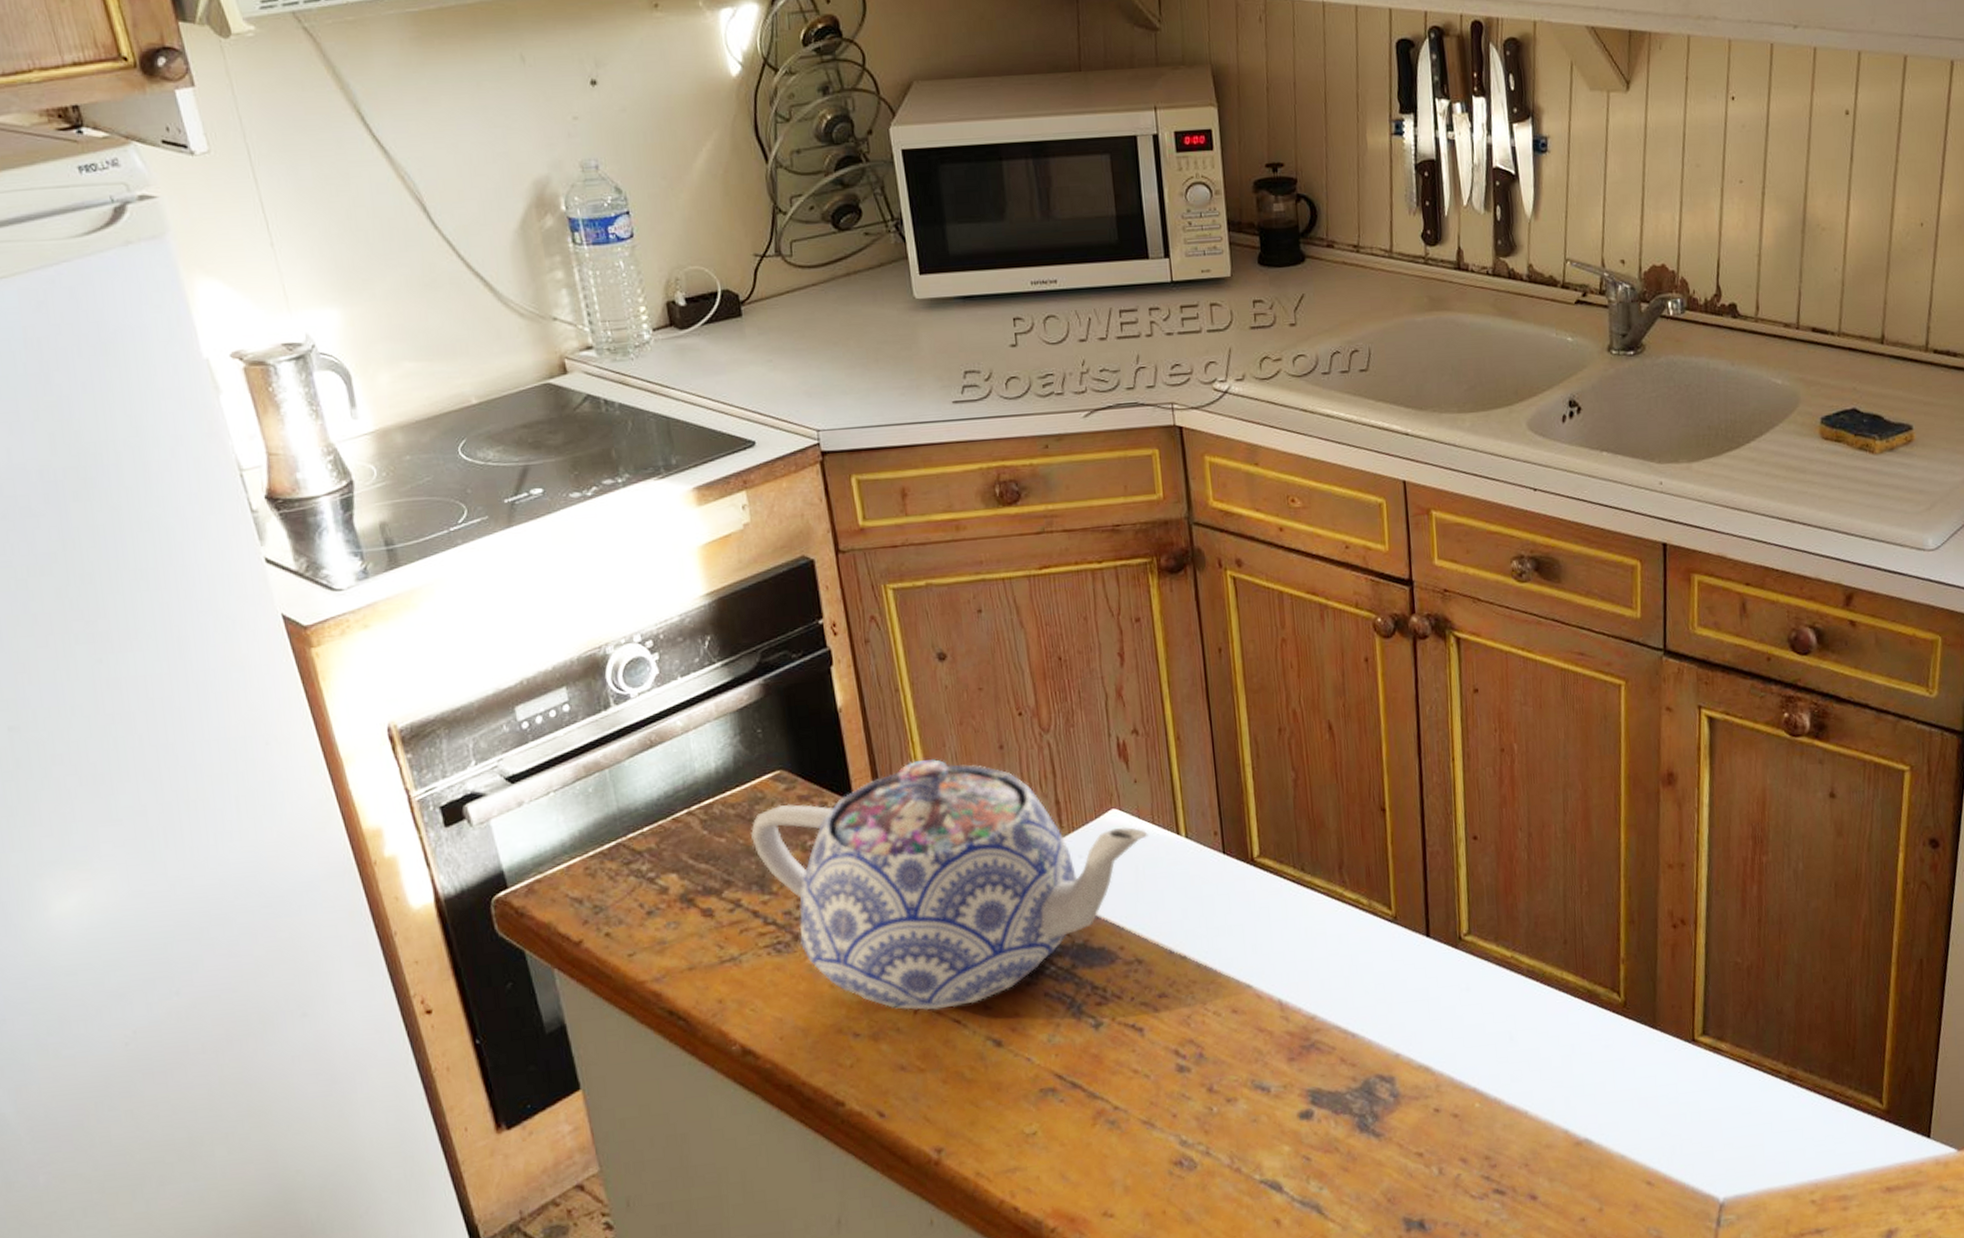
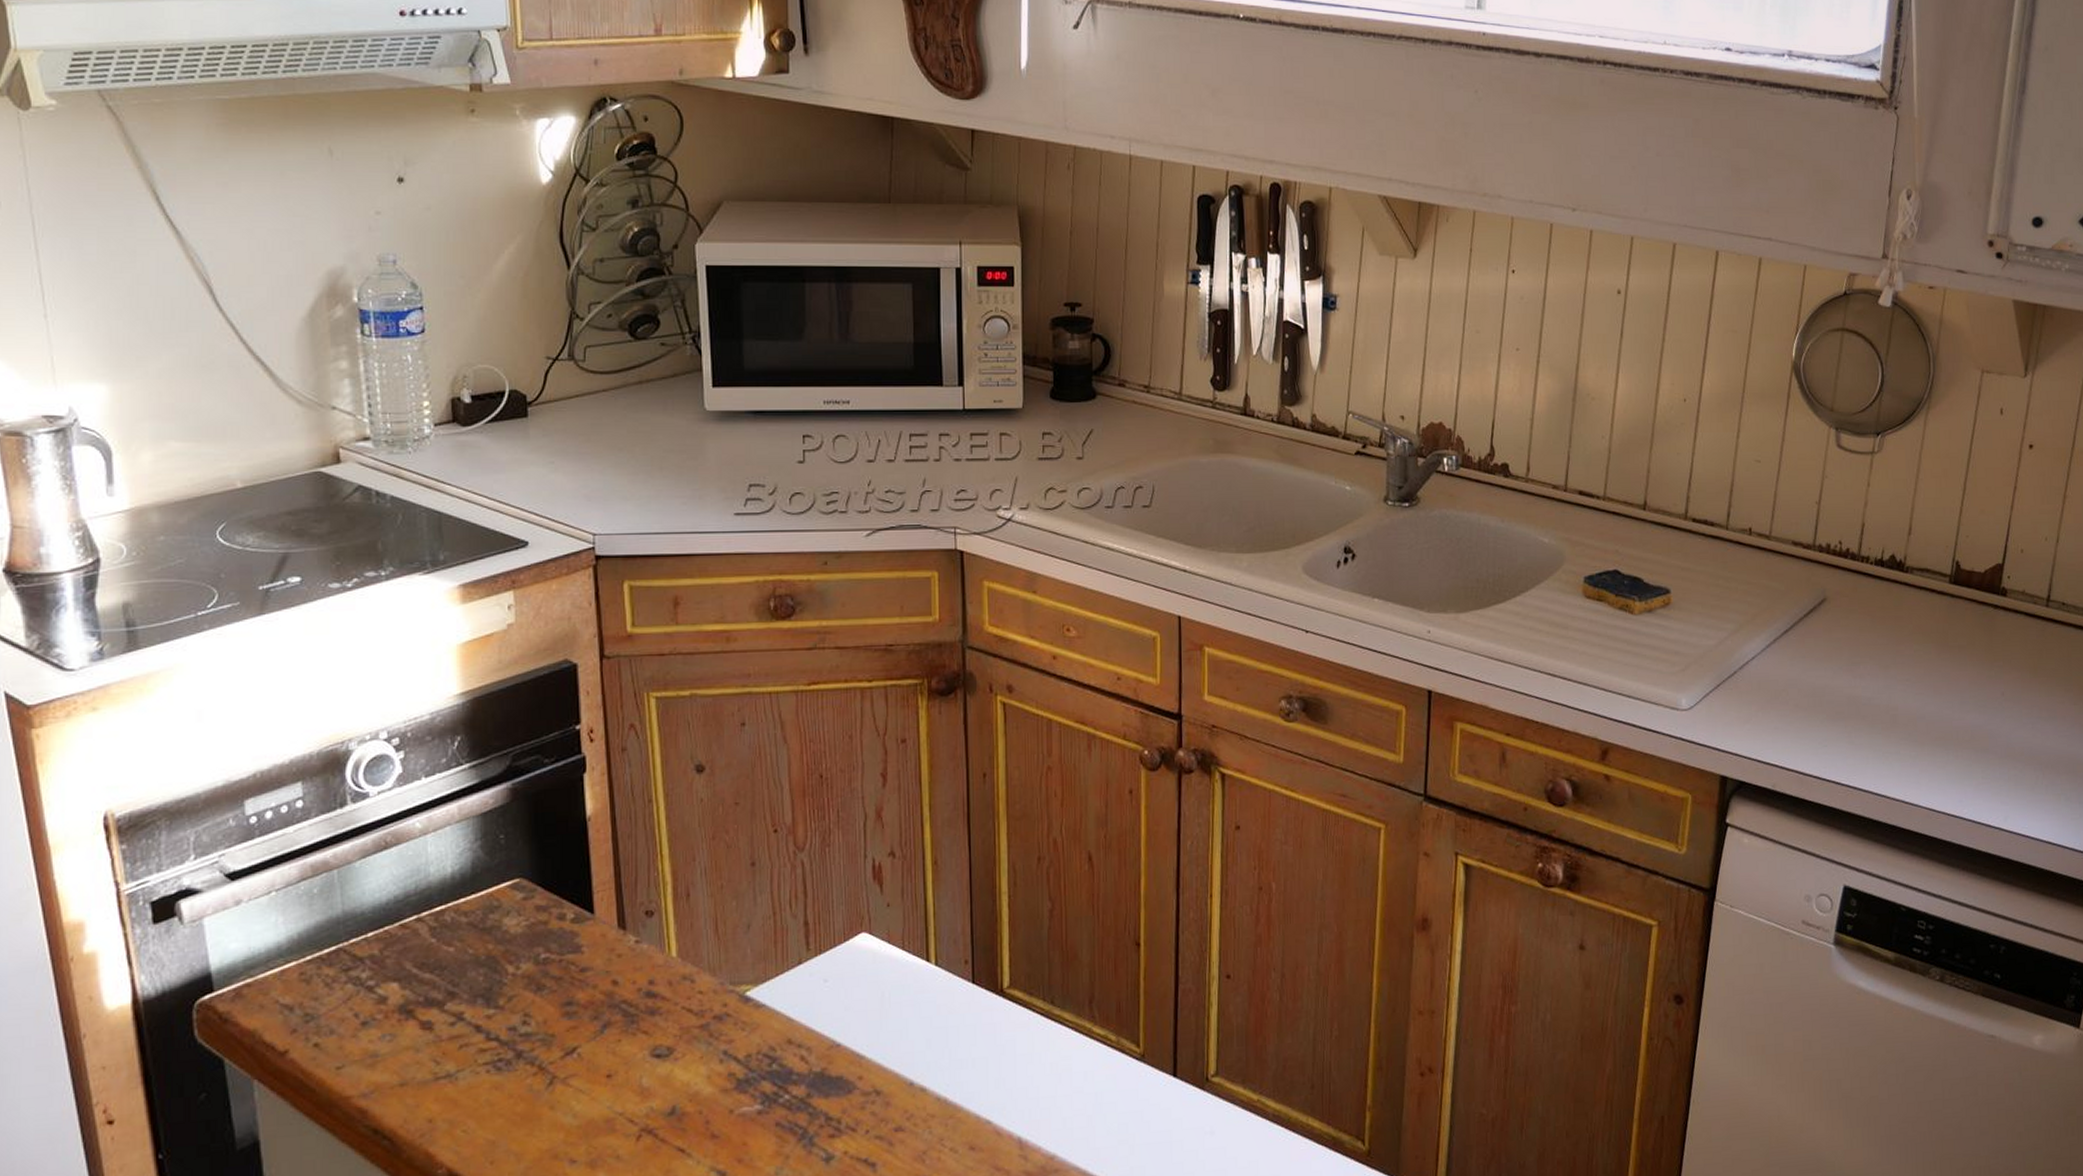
teapot: present [751,759,1148,1011] -> none [482,874,897,1138]

